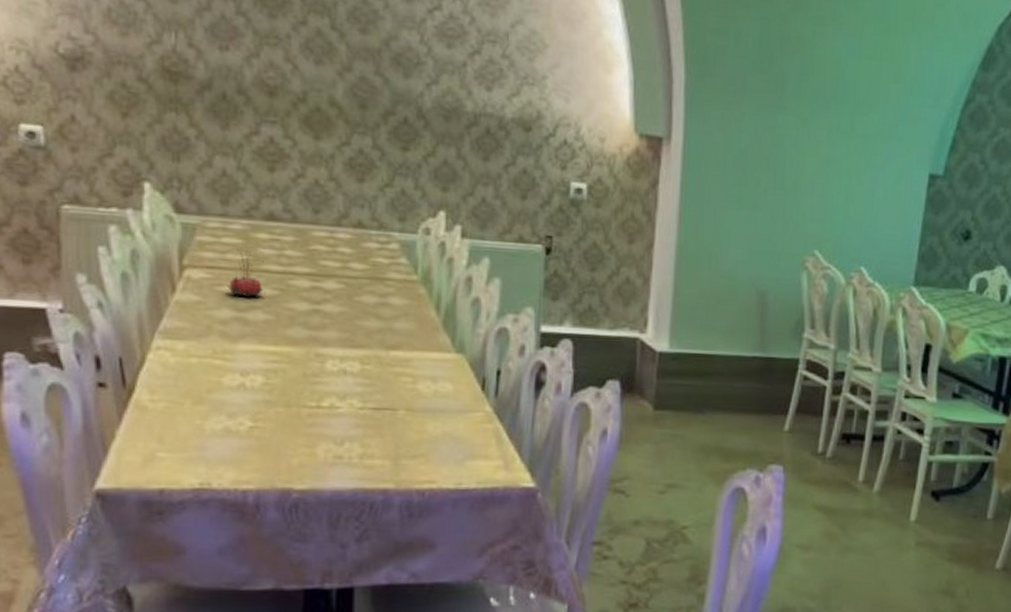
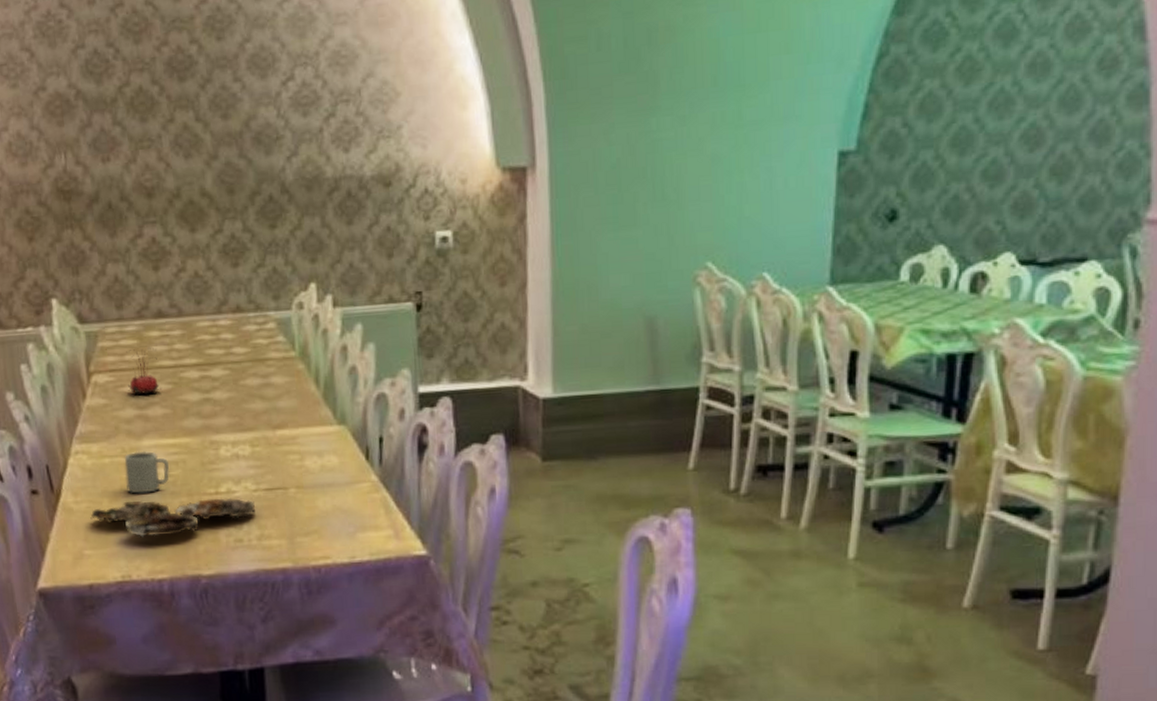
serving platter: none [168,406,359,446] -> present [90,497,255,537]
cup: none [214,354,267,400] -> present [124,450,170,494]

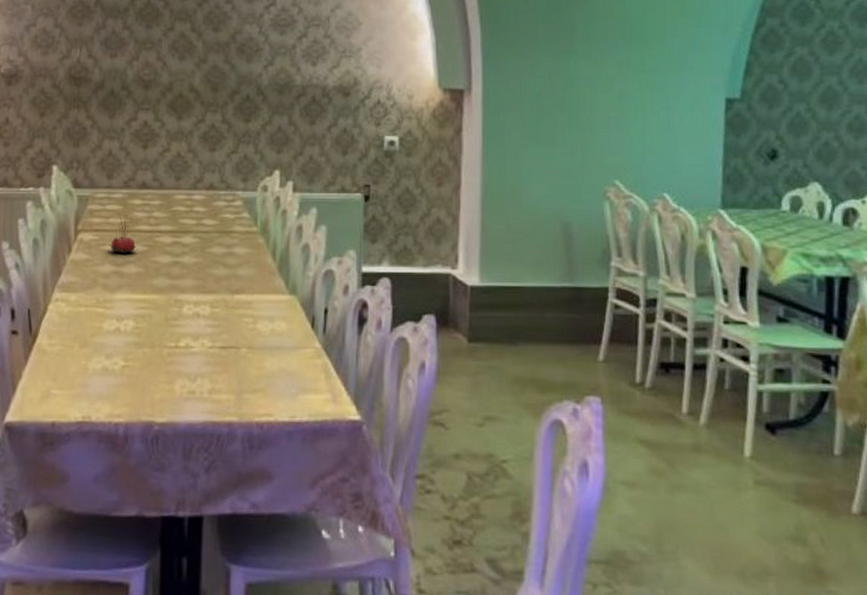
serving platter: present [90,497,255,537] -> none [61,348,209,383]
cup: present [124,450,170,494] -> none [97,303,137,342]

